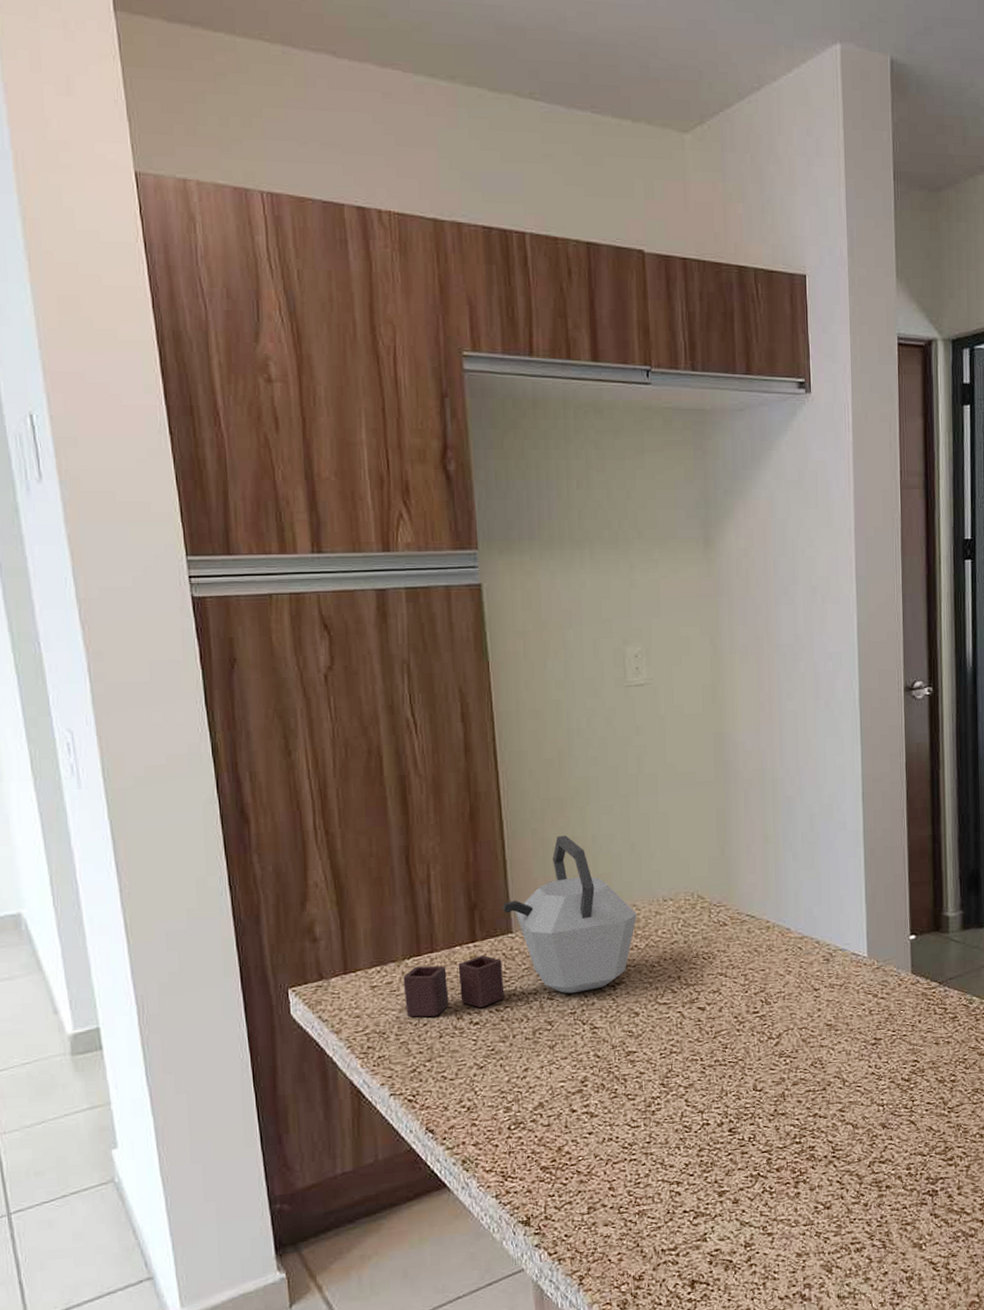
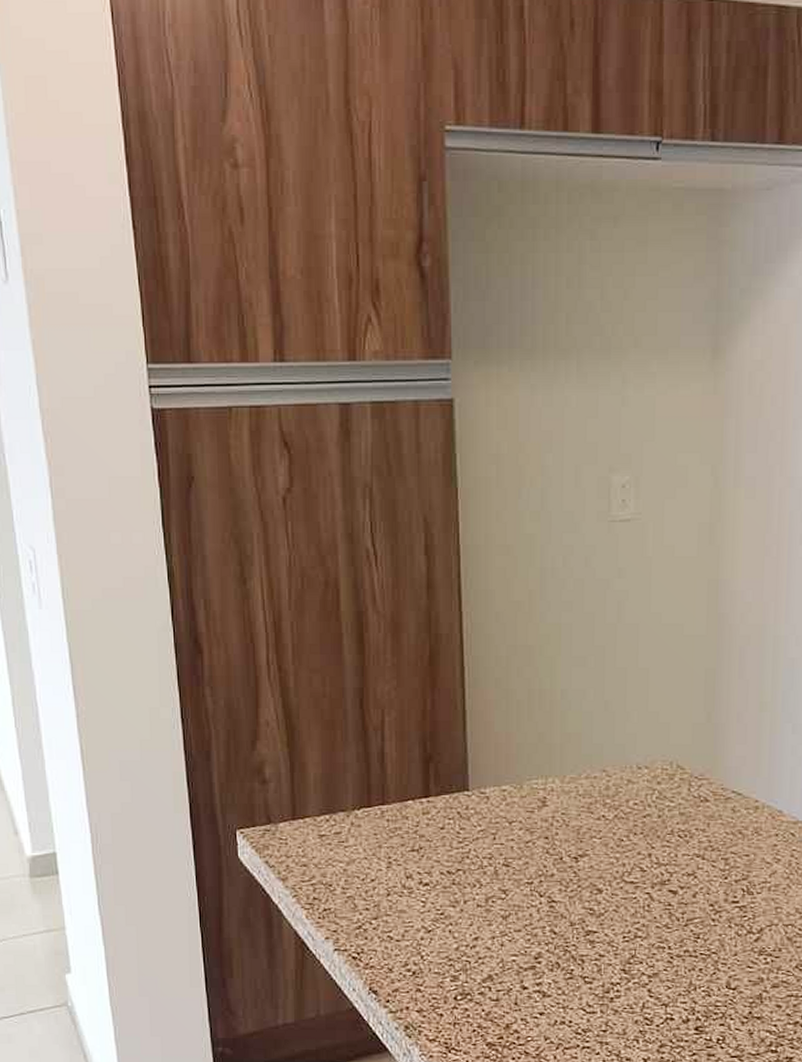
kettle: present [403,835,637,1017] -> none [352,687,607,873]

